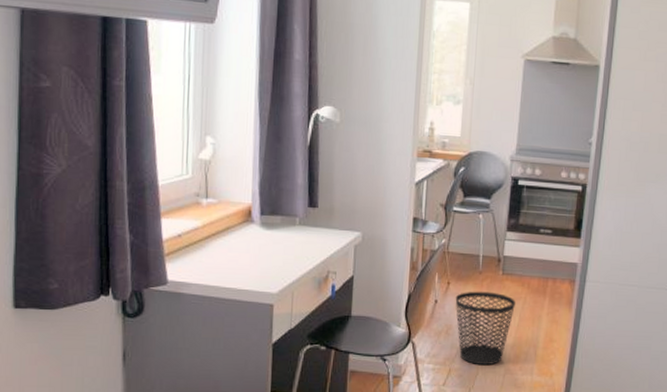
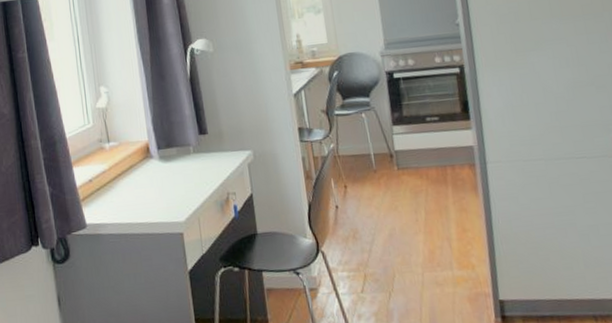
wastebasket: present [455,291,515,366] -> none [355,189,418,267]

